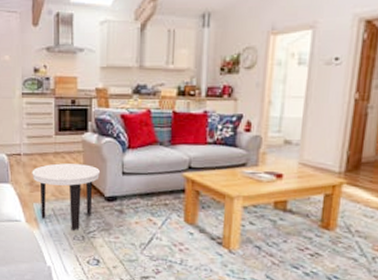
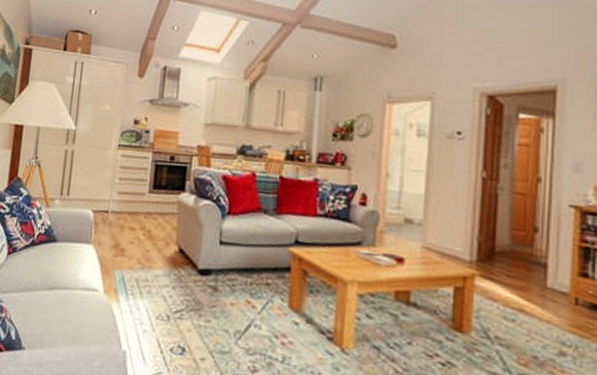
side table: present [32,163,101,230] -> none [118,225,196,308]

